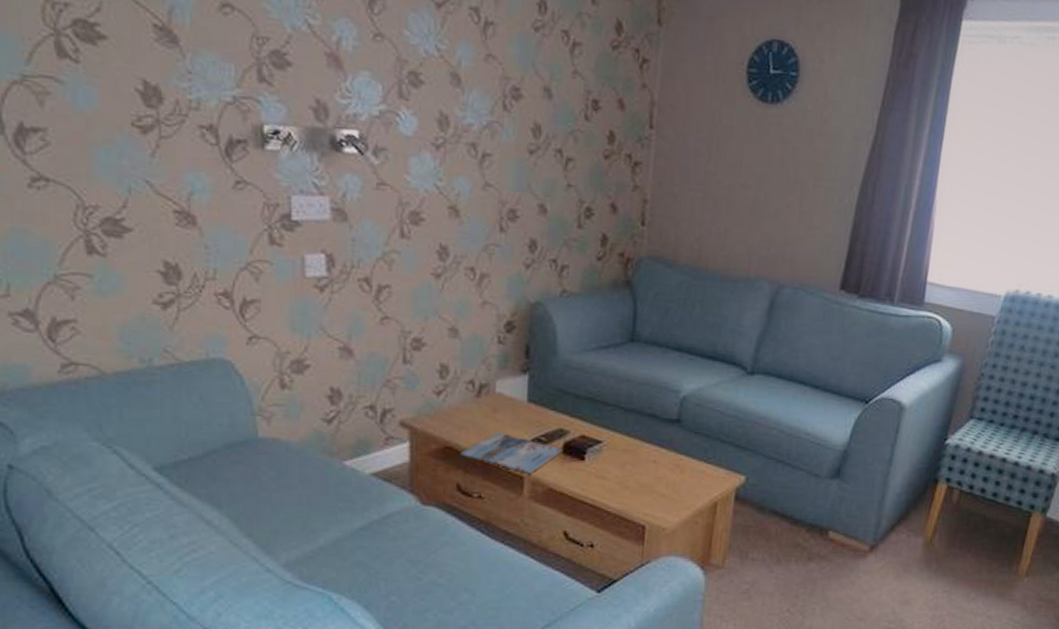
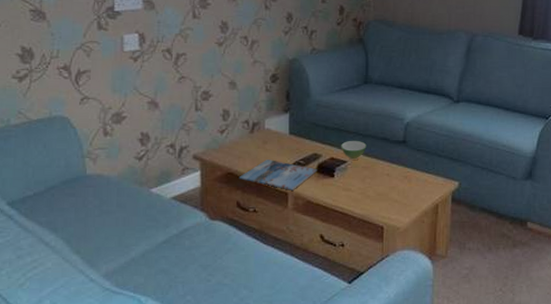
bowl: none [594,414,629,442] -> present [340,140,367,161]

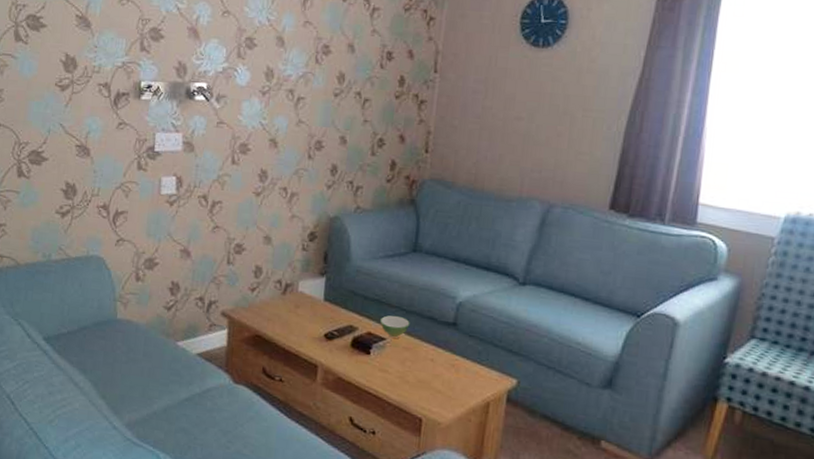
magazine: present [239,160,318,190] -> none [266,325,353,363]

